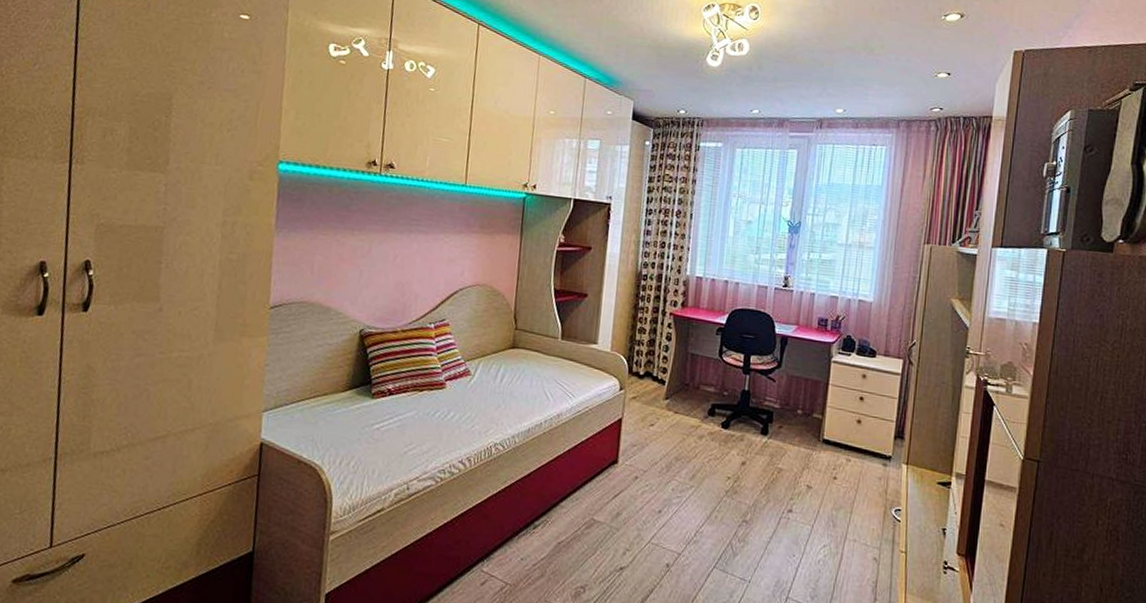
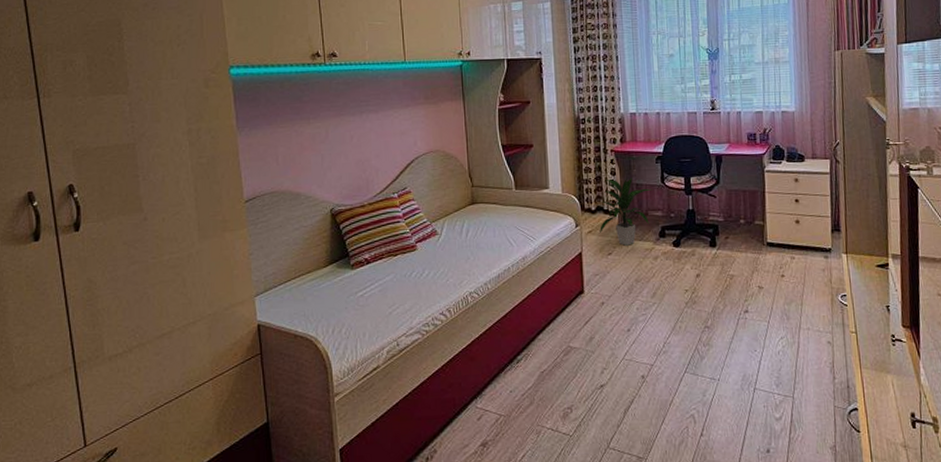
indoor plant: none [643,344,708,419] -> present [599,176,652,246]

